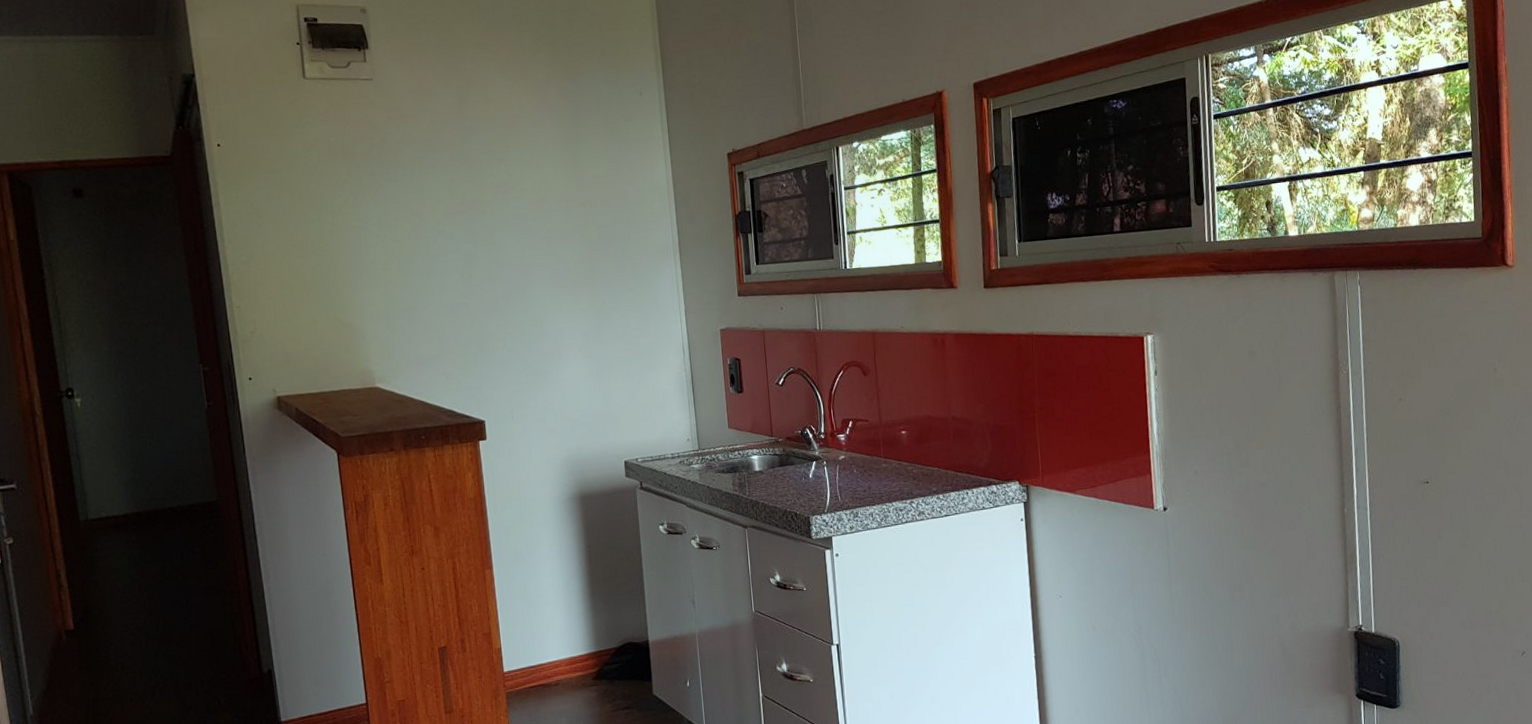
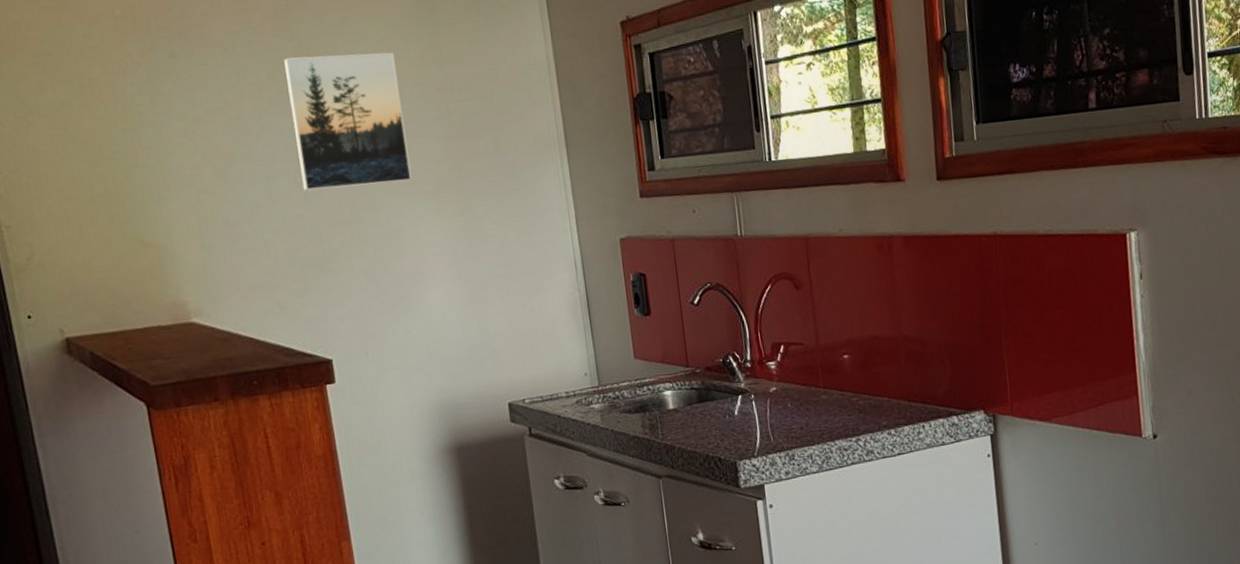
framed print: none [458,174,555,284] -> present [283,52,412,191]

